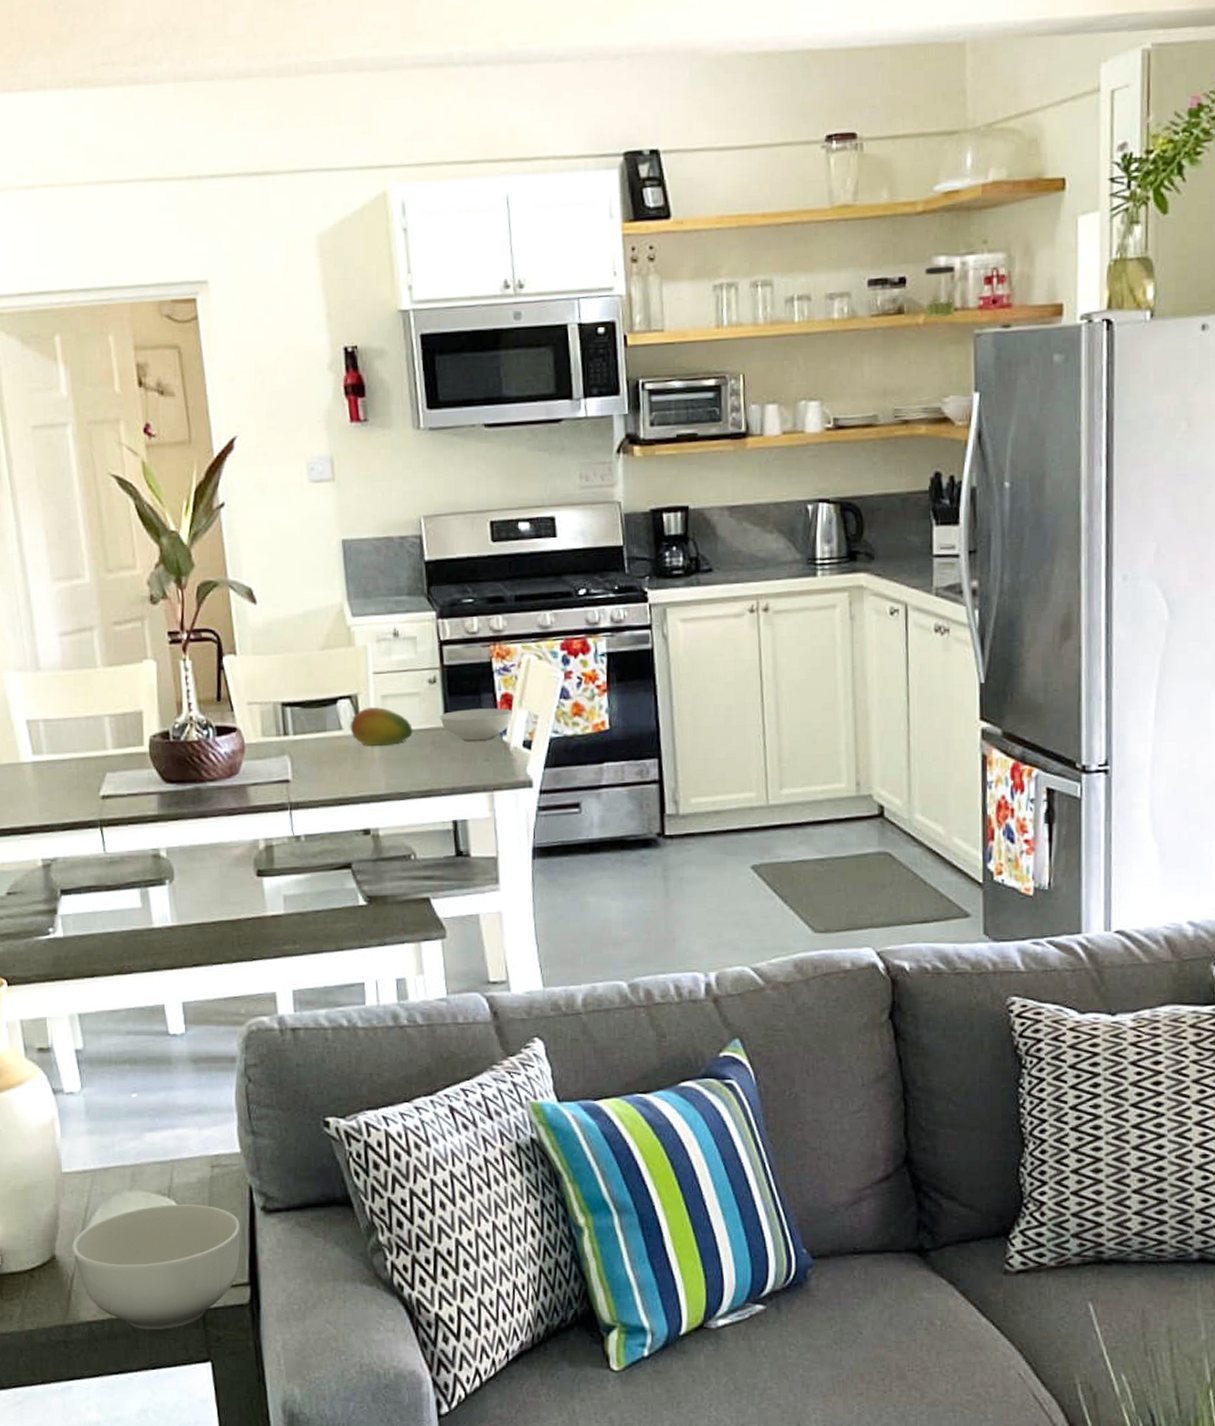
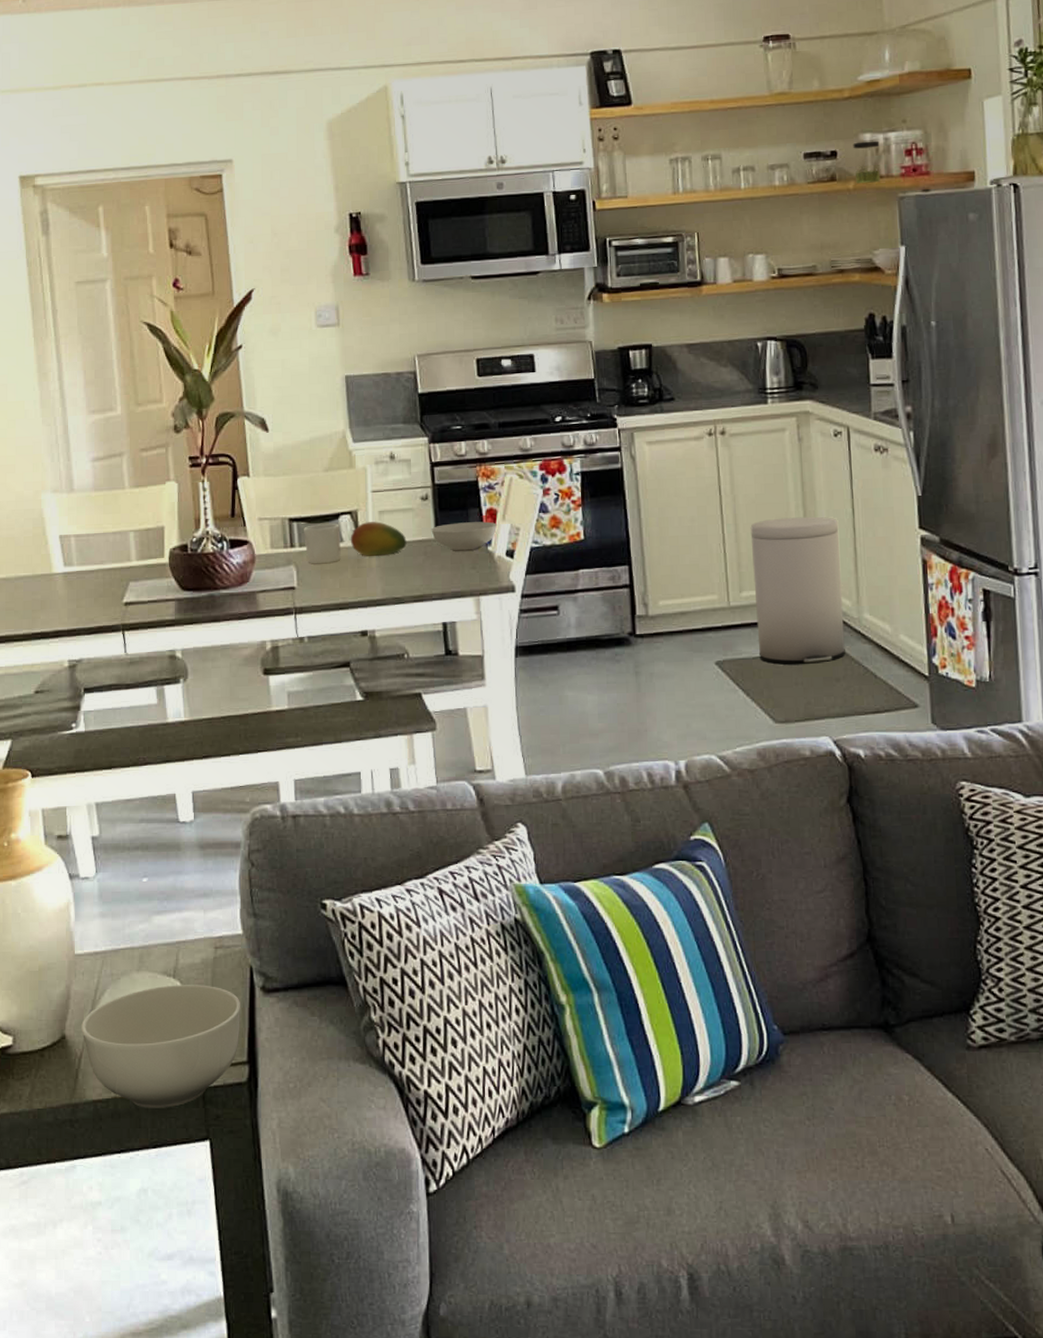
mug: none [298,709,340,755] -> present [304,523,341,564]
pedal bin: none [793,705,893,870] -> present [750,516,845,665]

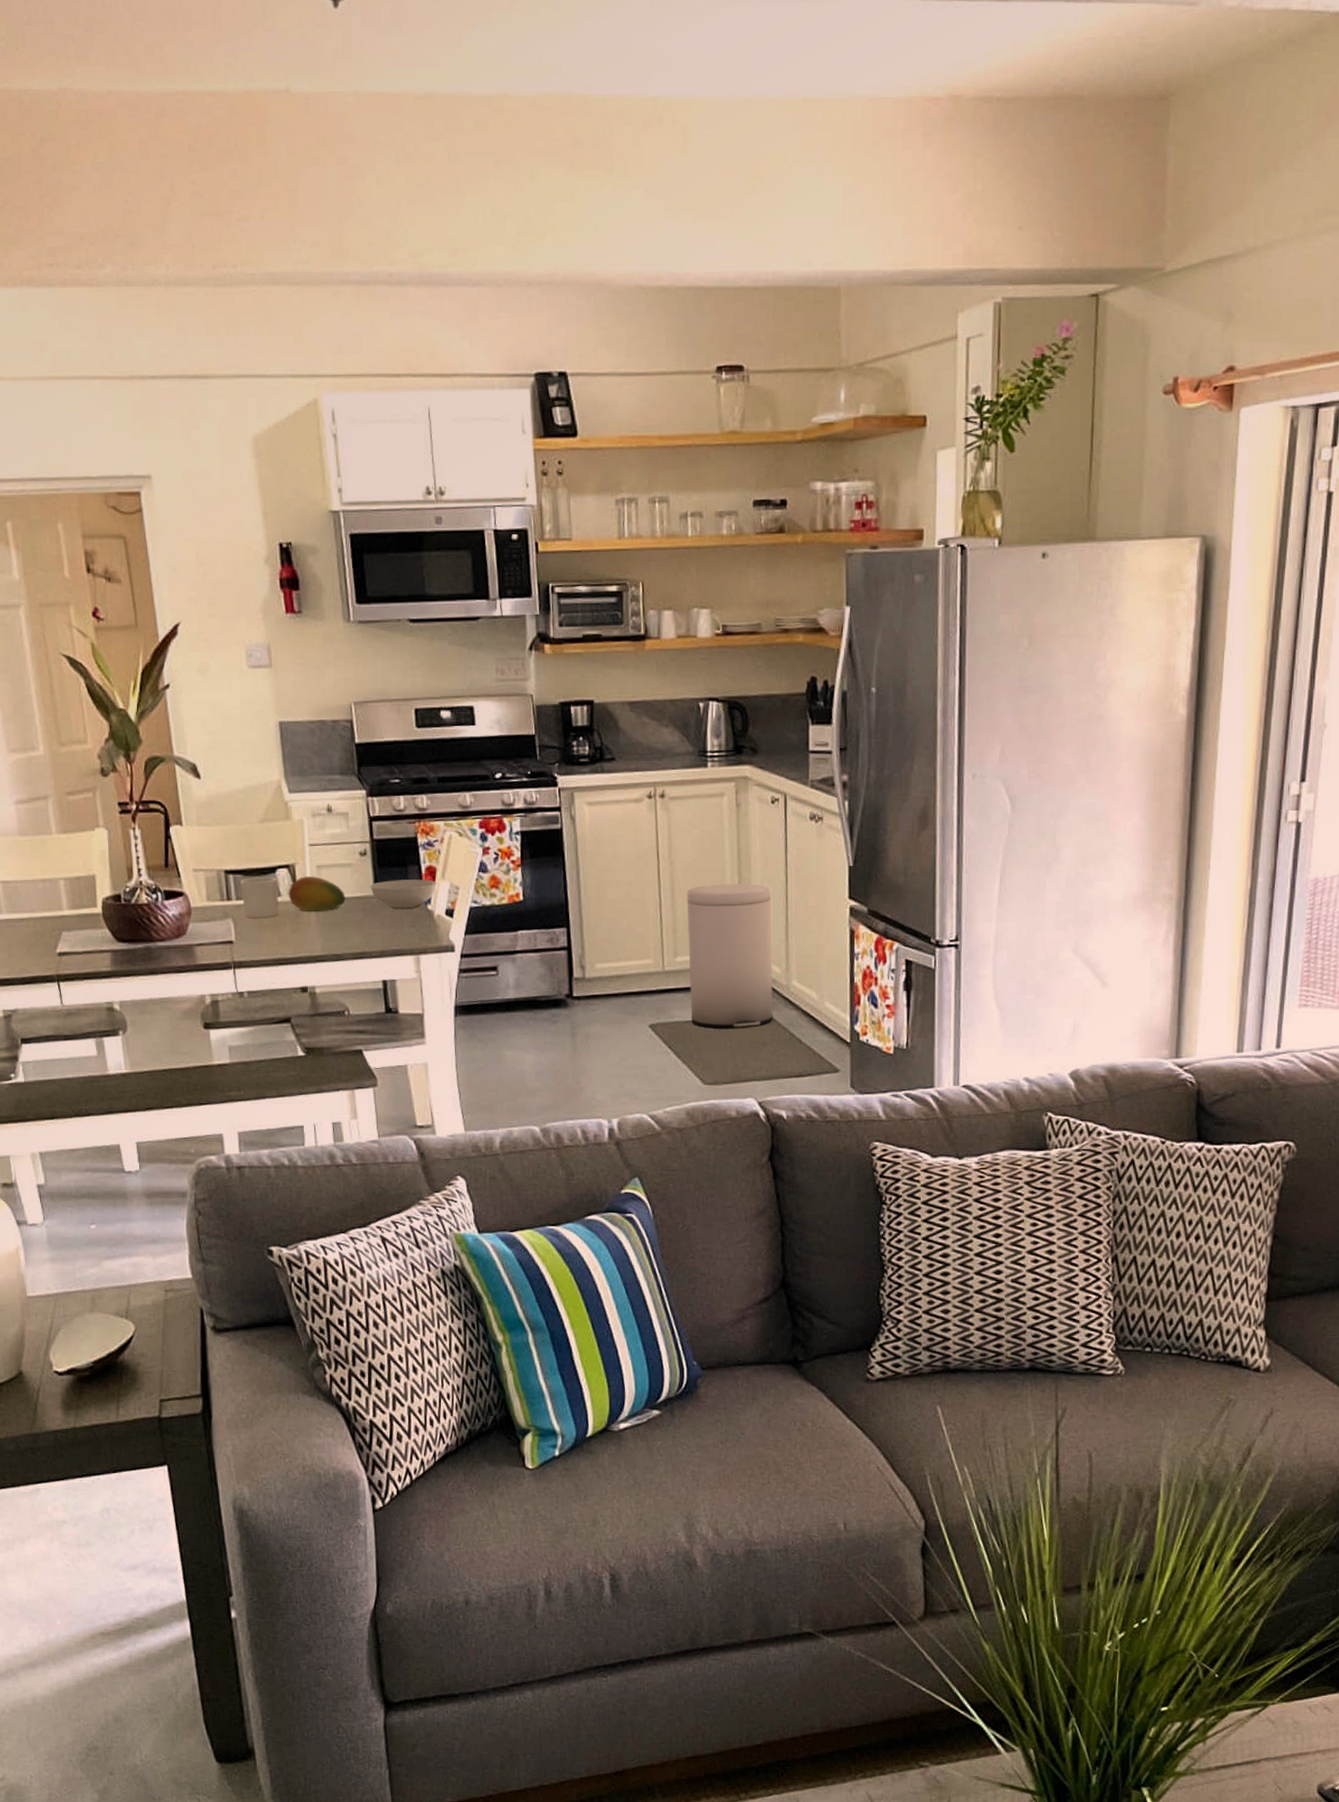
bowl: present [80,985,241,1108] -> none [36,1325,193,1437]
jar: present [853,140,880,185] -> none [803,490,830,538]

